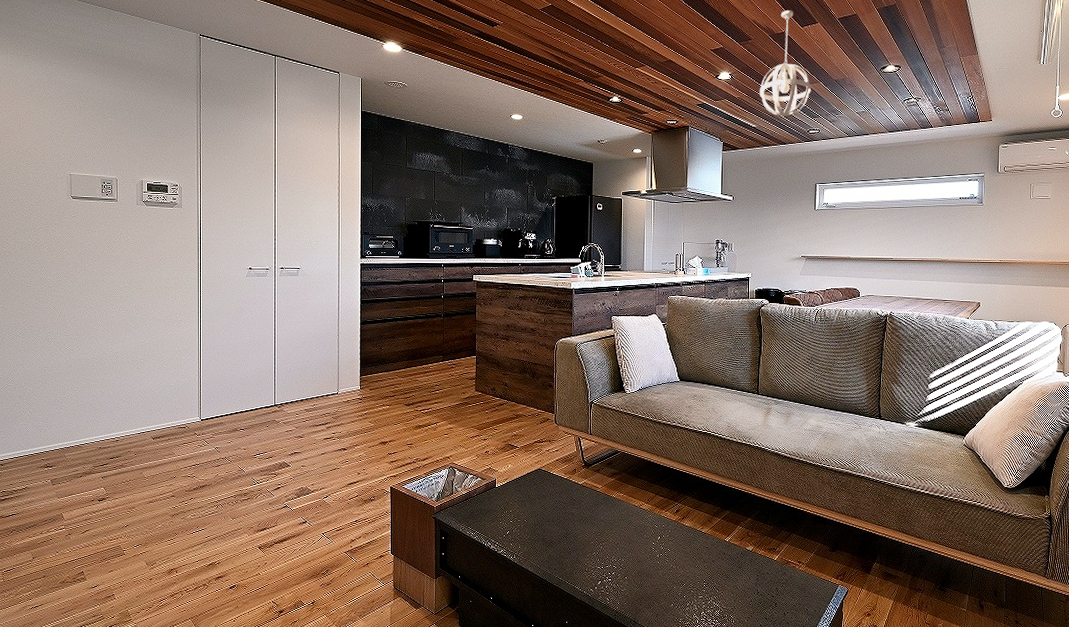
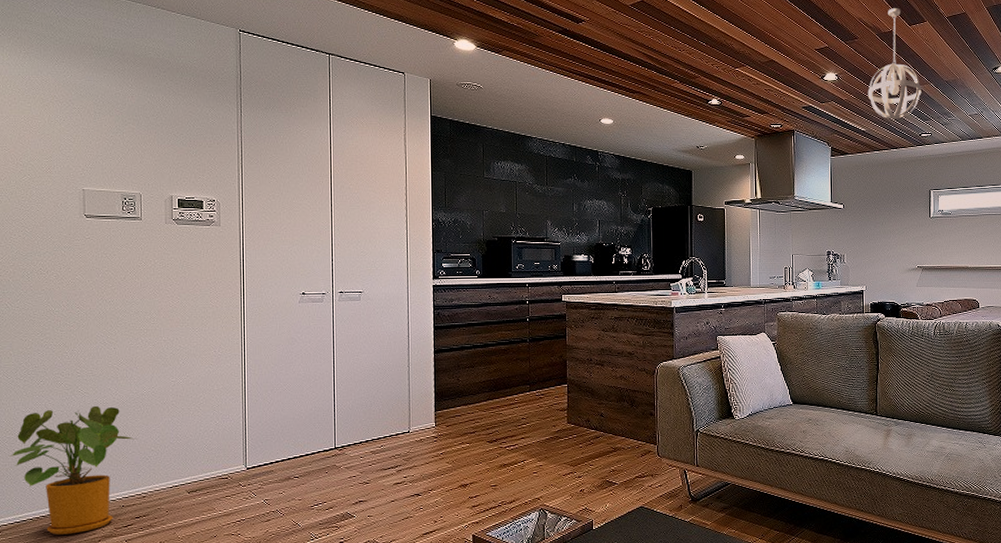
house plant: none [10,361,112,470] -> present [9,405,137,535]

